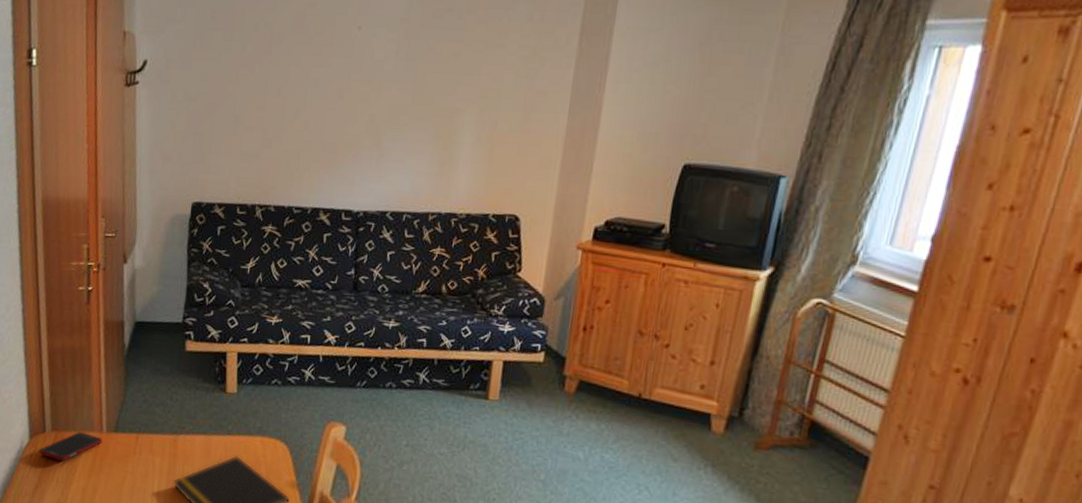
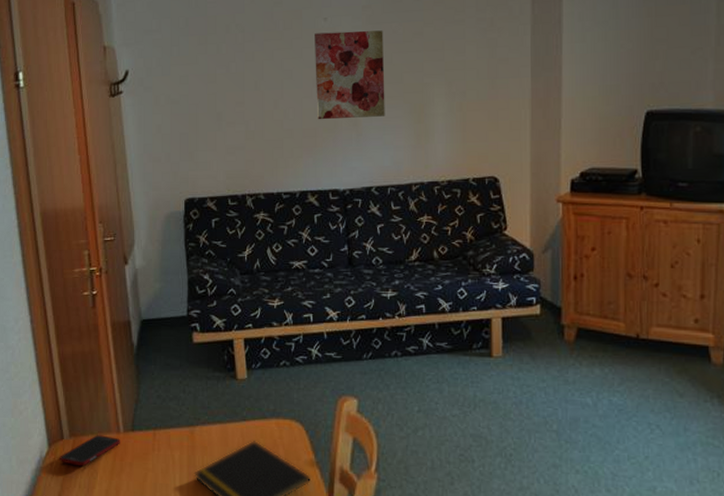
wall art: none [339,42,420,139] -> present [315,30,385,120]

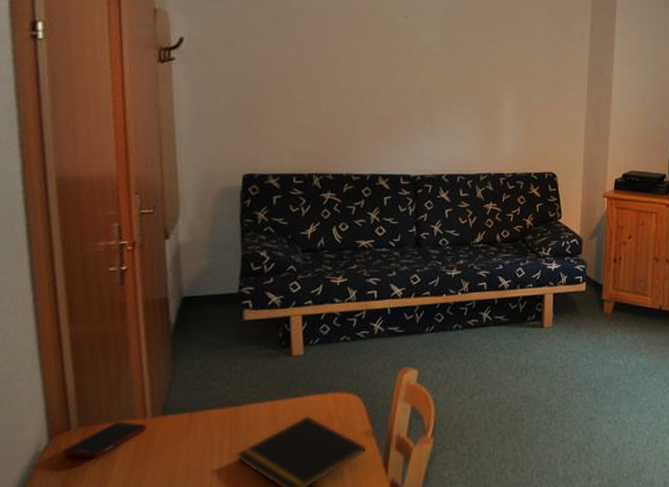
wall art: present [315,30,385,120] -> none [392,28,461,112]

